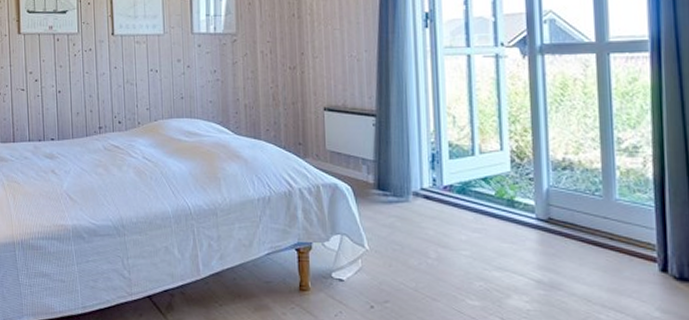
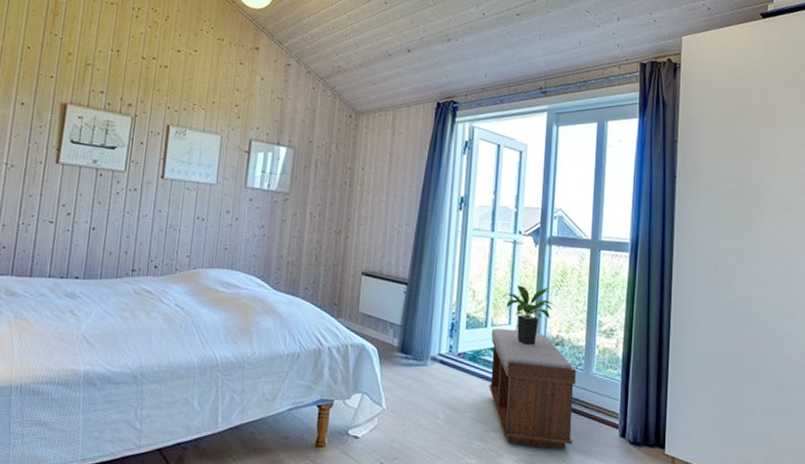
bench: none [480,155,599,288] -> present [489,328,576,449]
potted plant: none [488,103,558,171] -> present [501,285,556,345]

